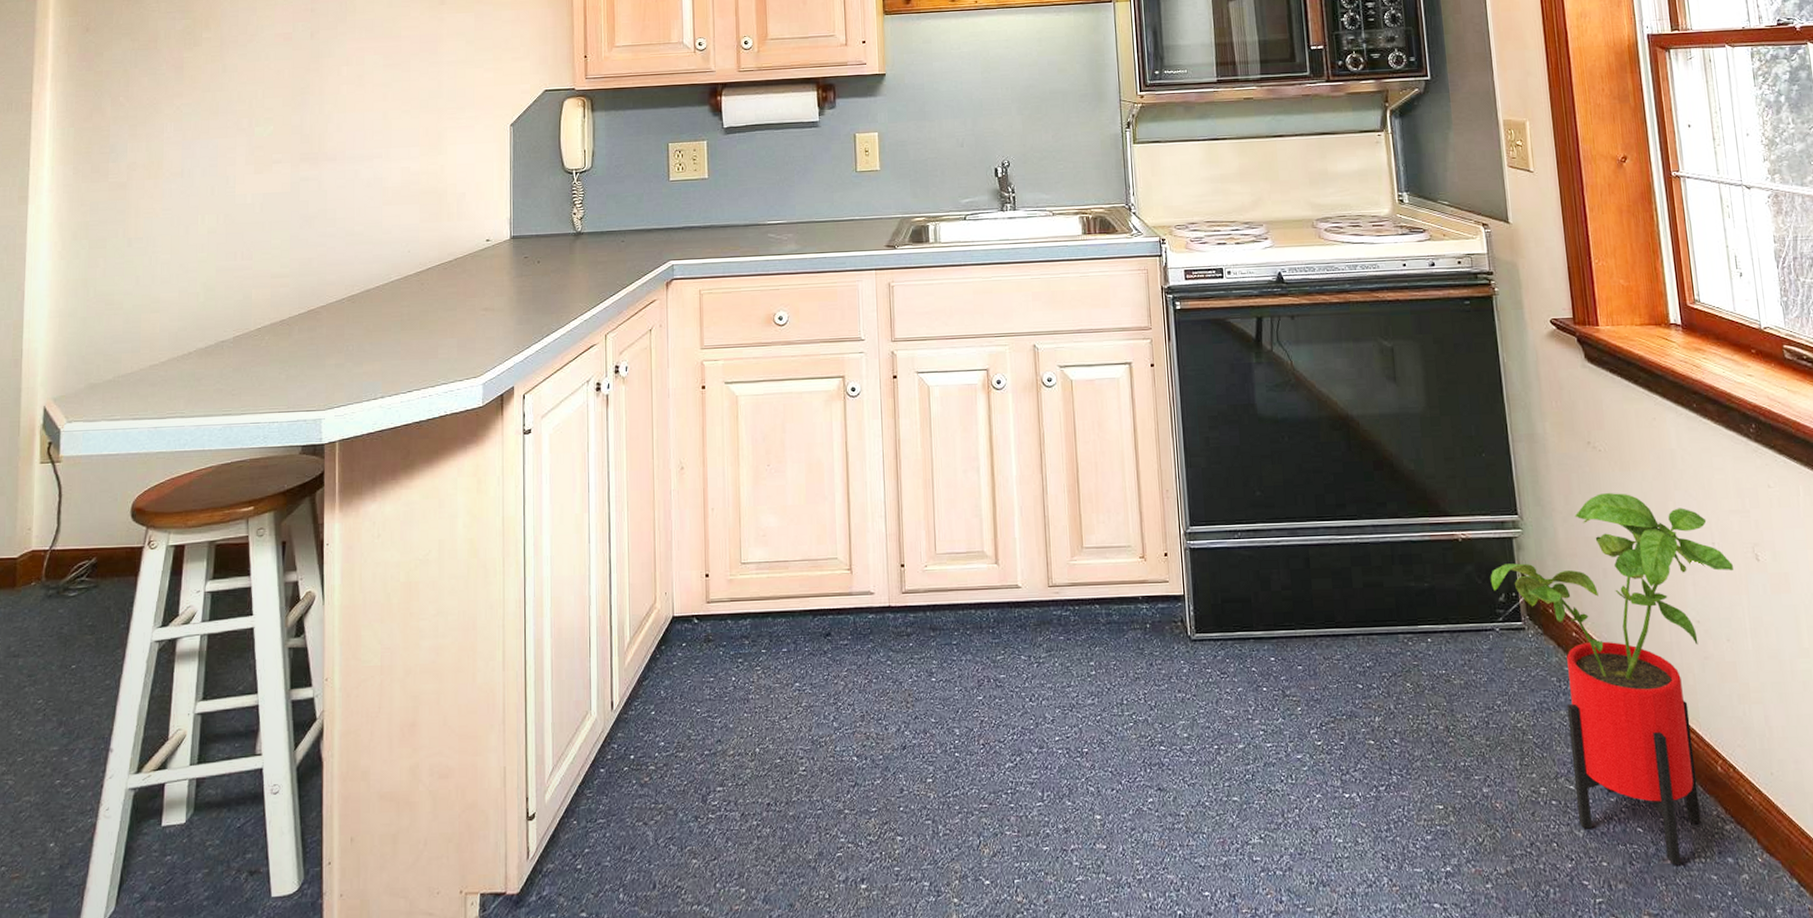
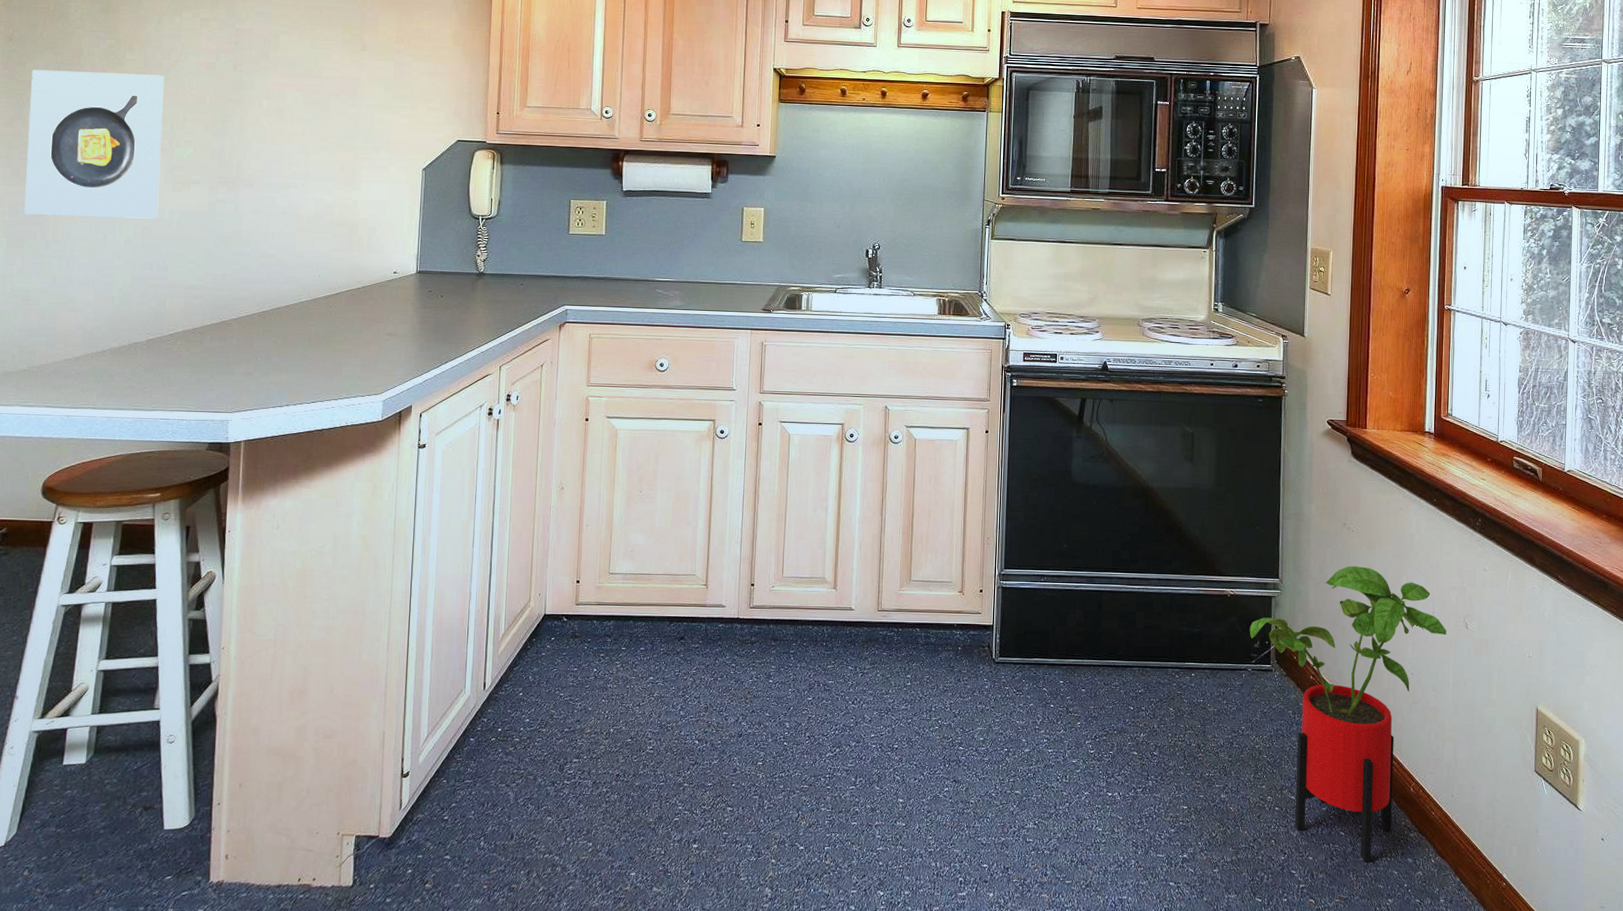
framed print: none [105,51,242,213] -> present [24,69,164,219]

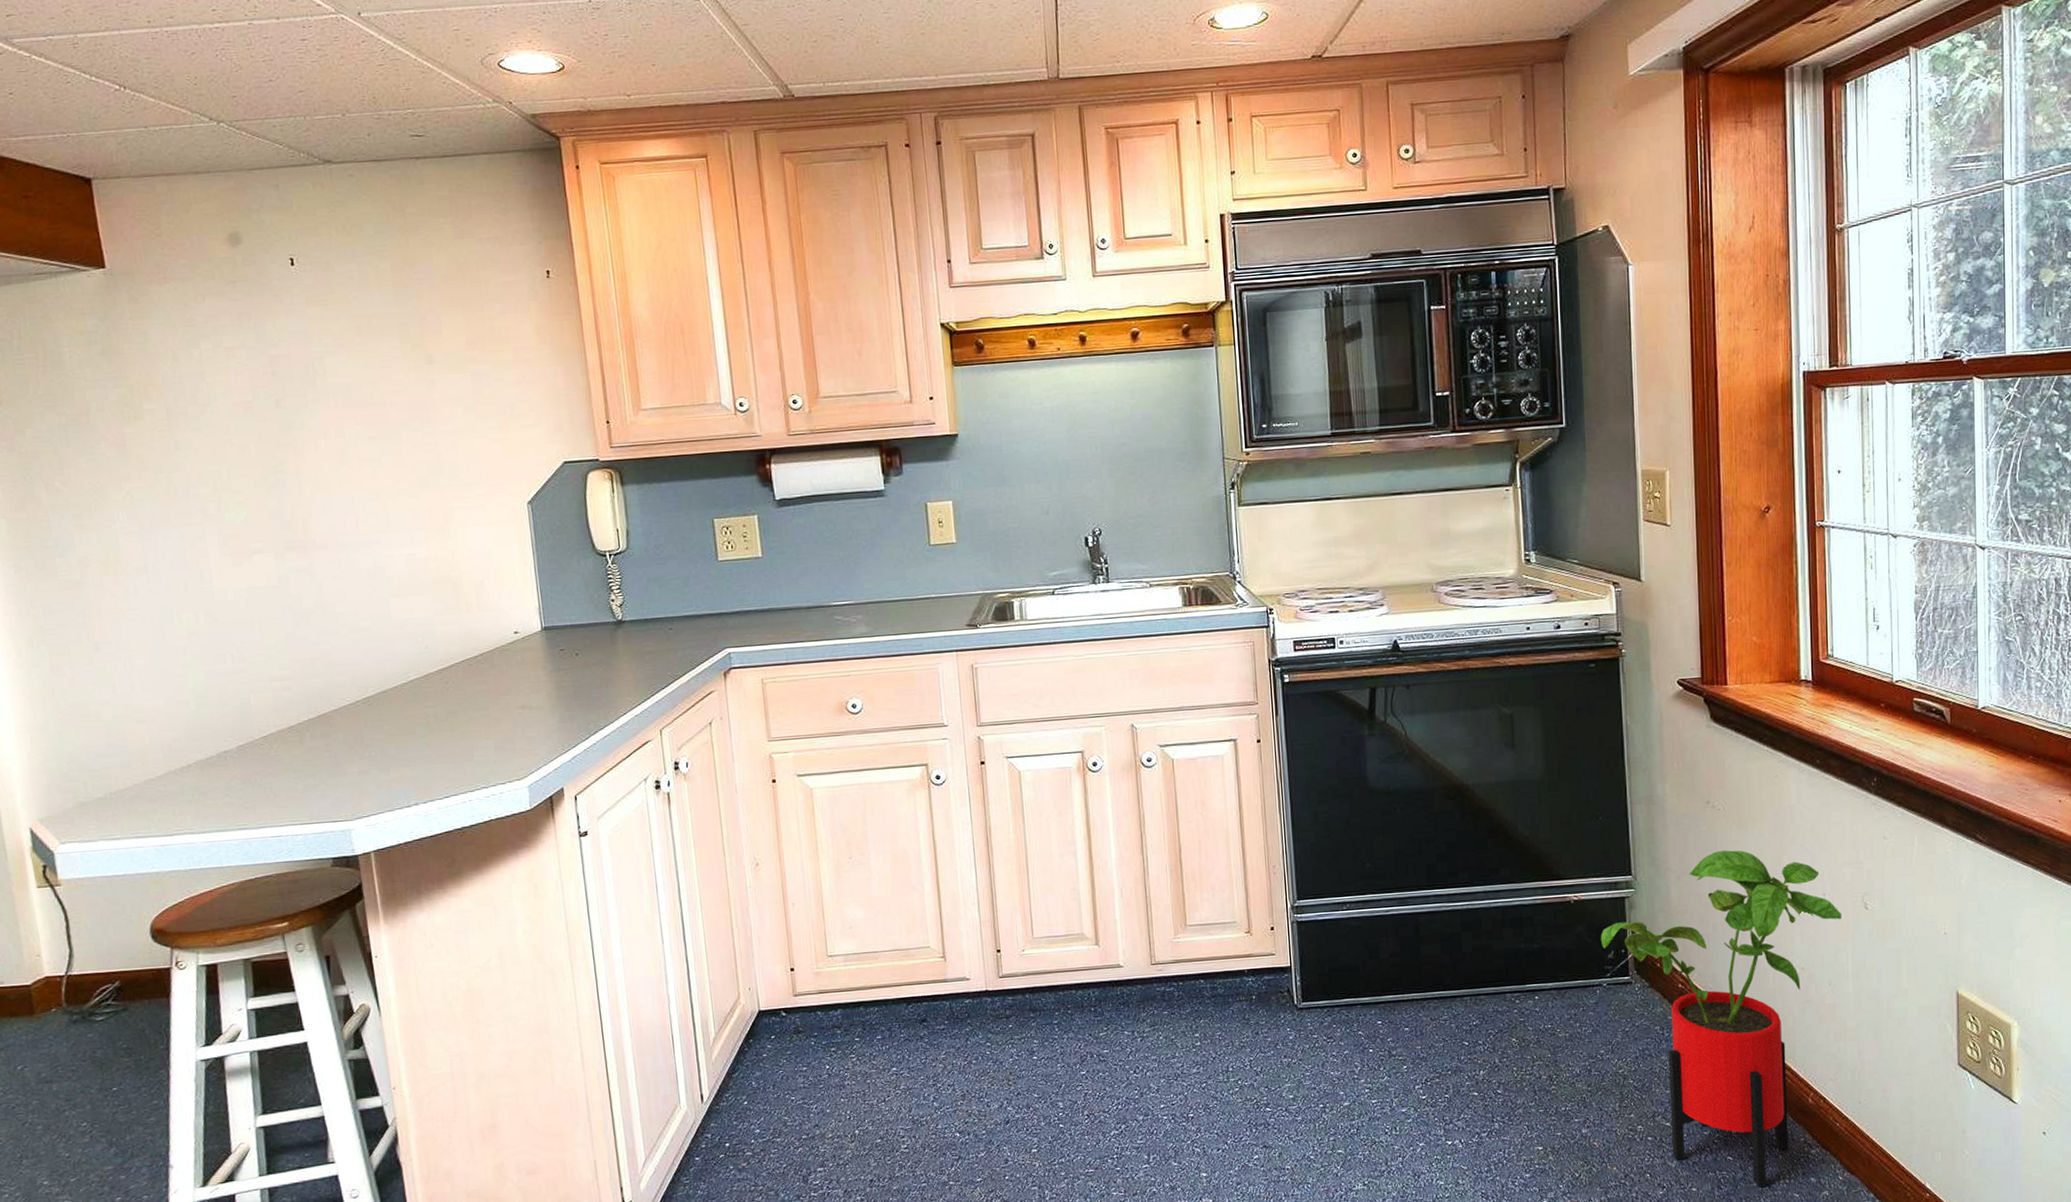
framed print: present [24,69,164,219] -> none [33,425,220,615]

